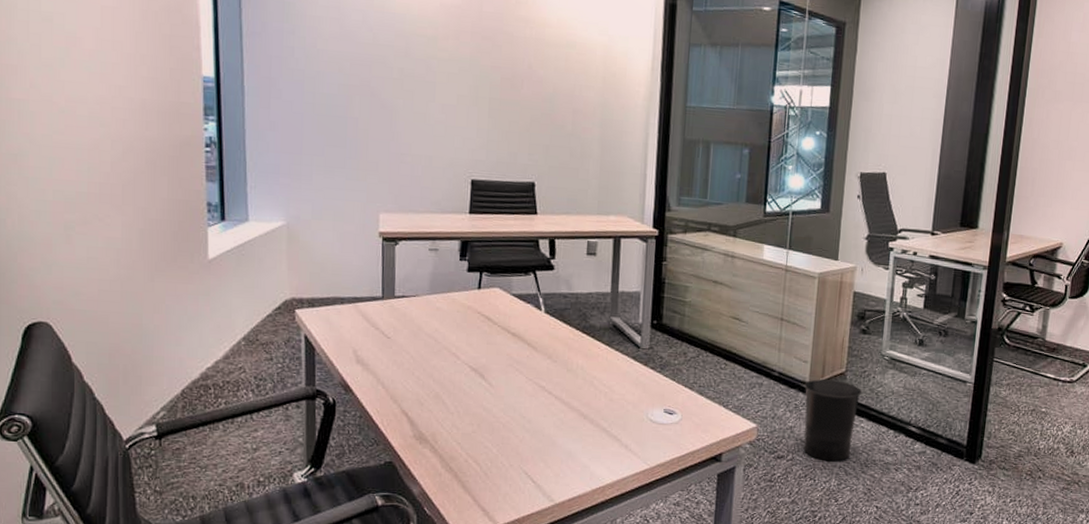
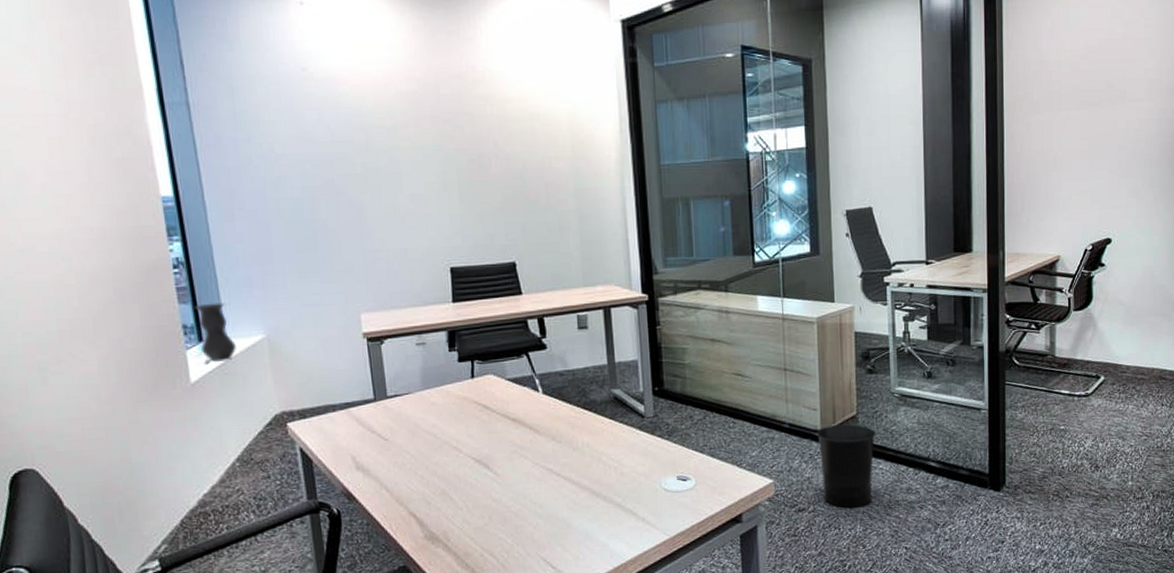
vase: none [221,184,256,244] -> present [194,302,236,363]

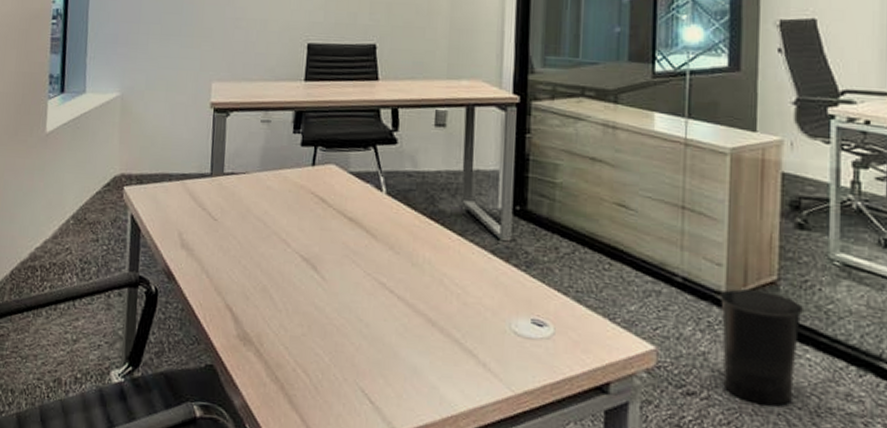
vase: present [194,302,236,363] -> none [60,56,92,116]

